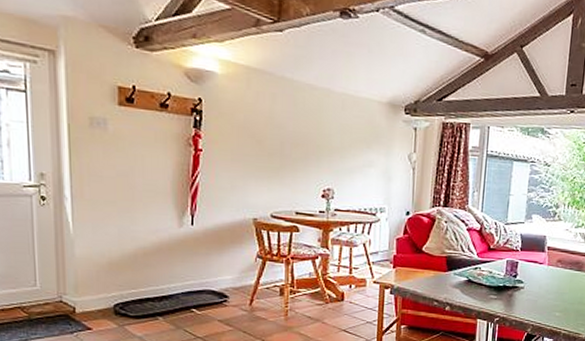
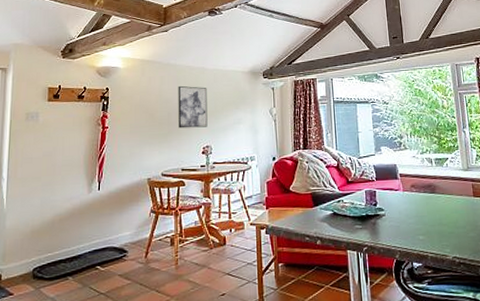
wall art: none [293,108,332,166] -> present [178,85,208,129]

